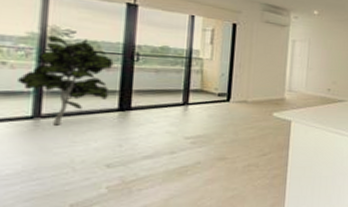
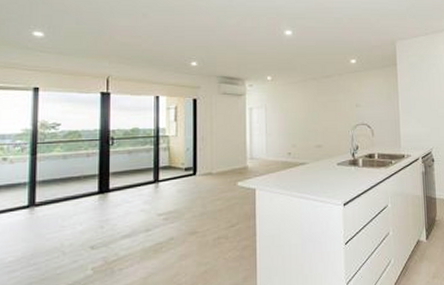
indoor plant: present [18,34,114,126] -> none [16,129,93,212]

